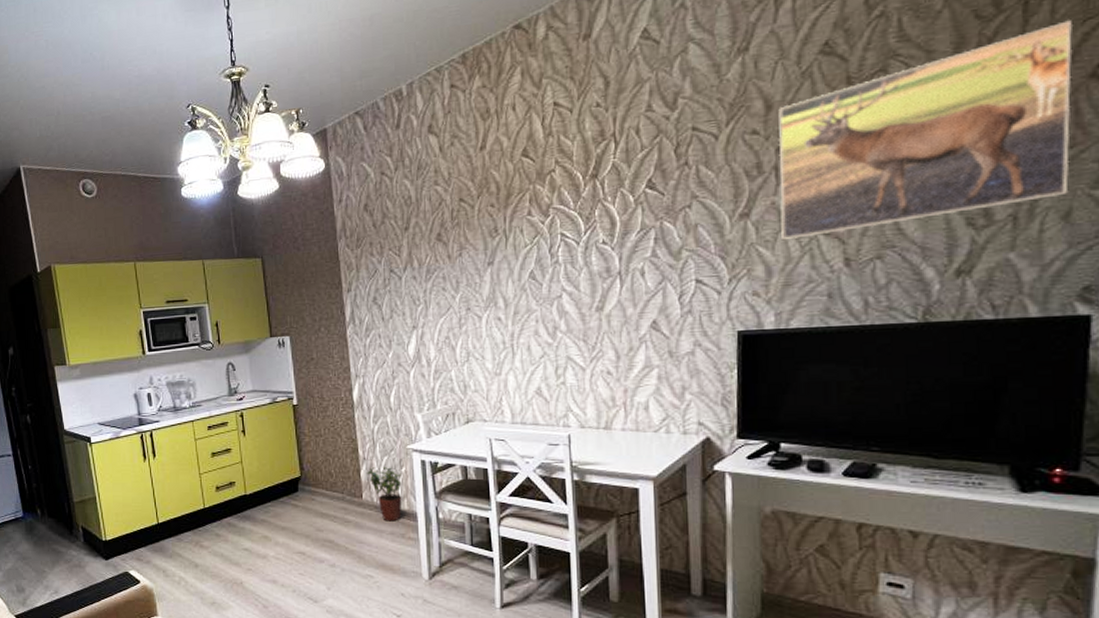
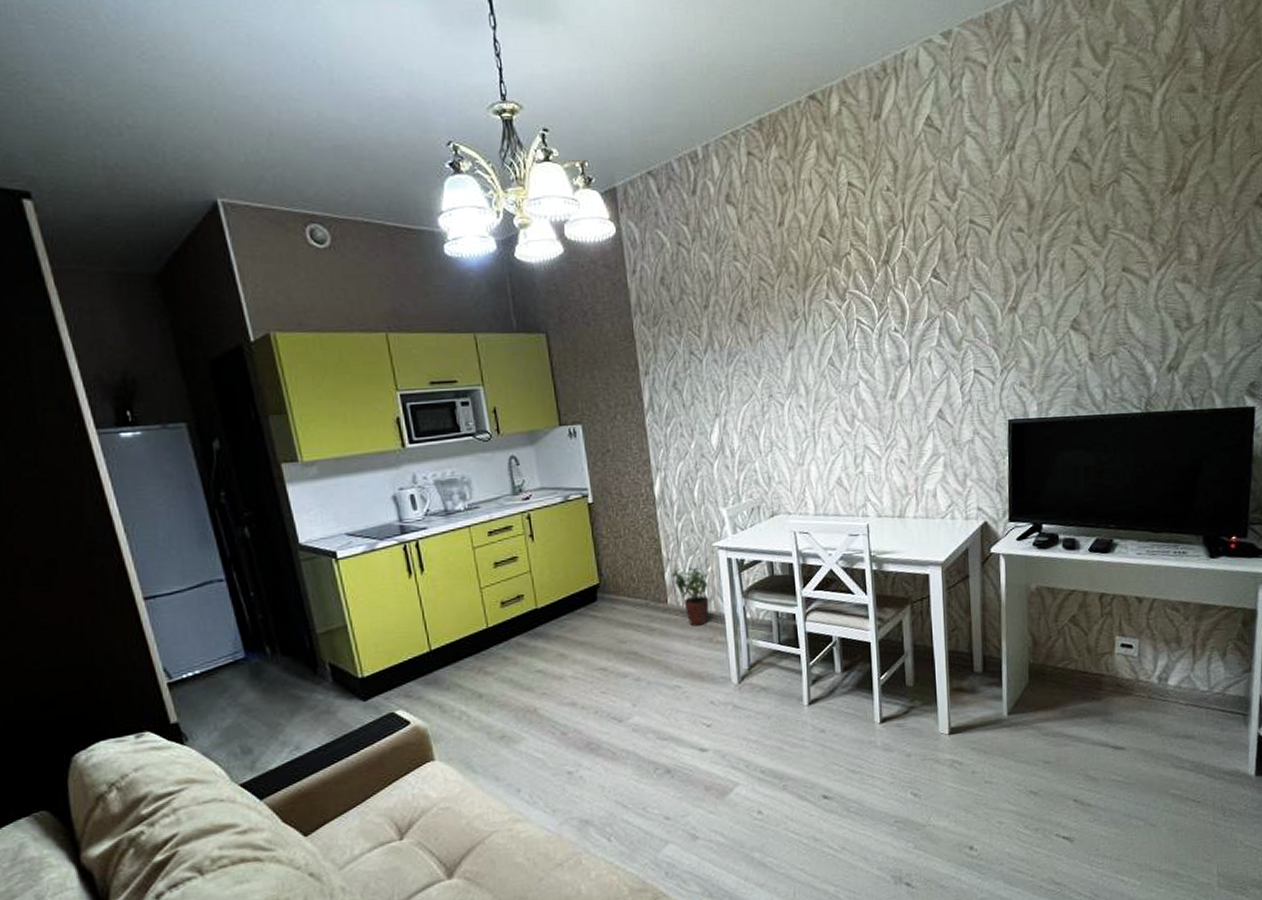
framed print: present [778,20,1073,241] -> none [1038,153,1244,335]

